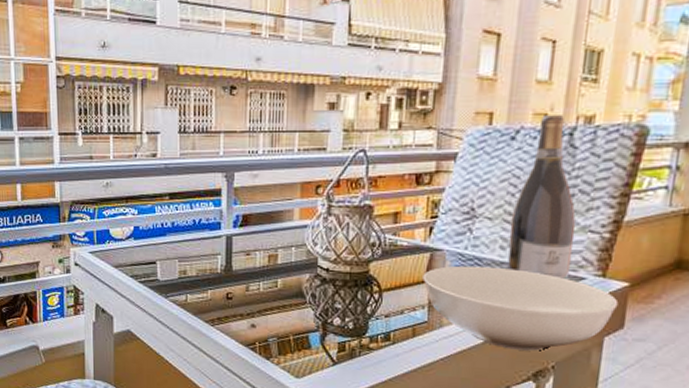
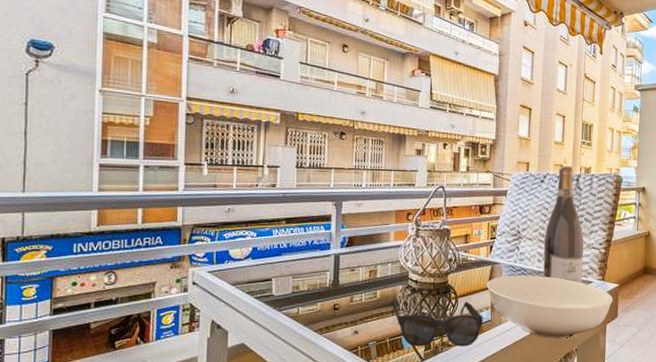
sunglasses: none [296,291,416,352] -> present [392,300,483,347]

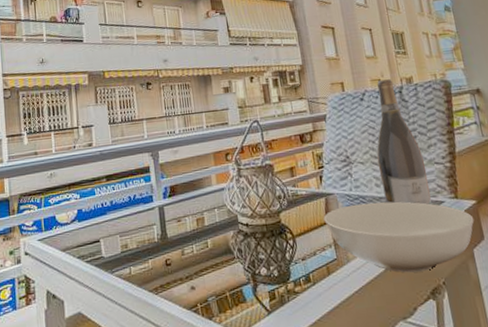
sunglasses: present [392,300,483,347] -> none [226,240,328,298]

